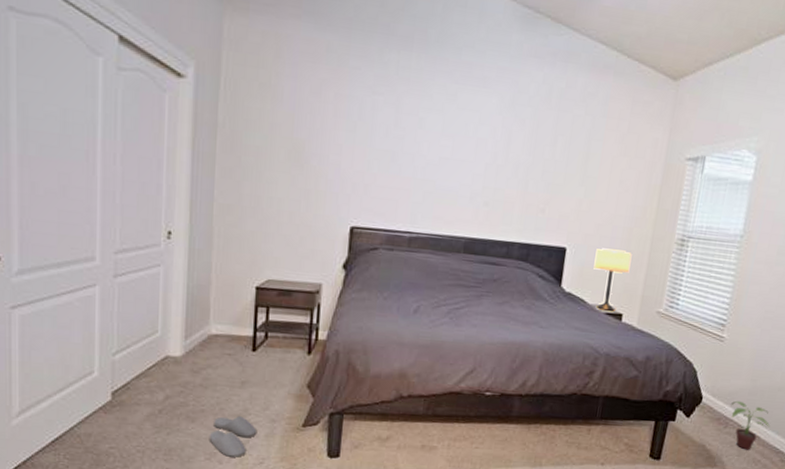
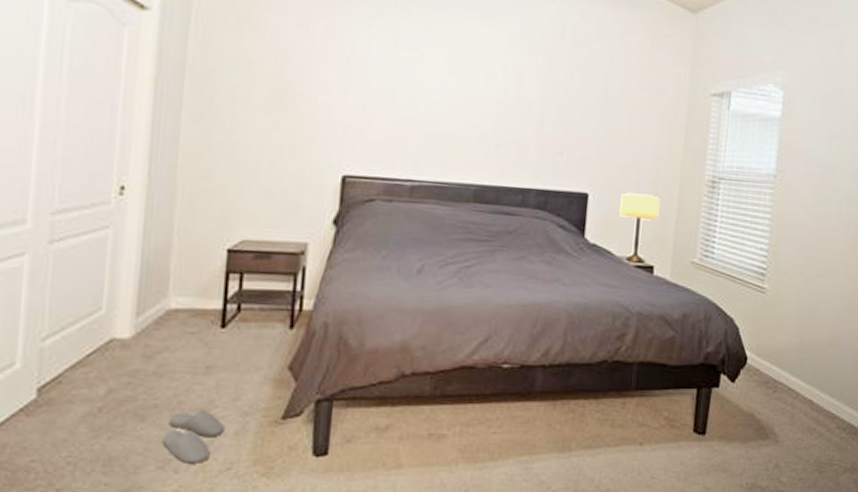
potted plant: present [731,400,770,450] -> none [778,360,823,417]

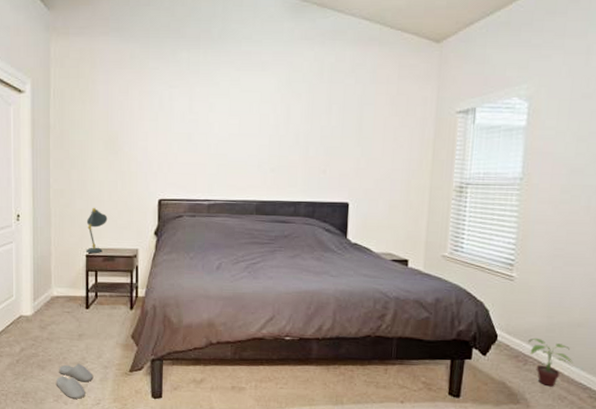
desk lamp: none [228,181,266,248] -> present [86,207,108,254]
table lamp: present [619,194,659,263] -> none [376,201,411,258]
potted plant: none [778,360,823,417] -> present [528,337,573,387]

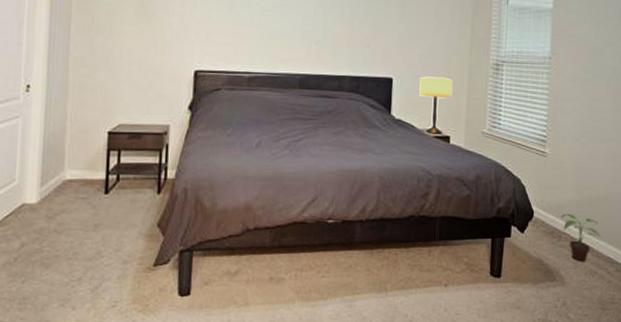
slippers: present [56,363,94,399] -> none [62,258,110,302]
desk lamp: present [86,207,108,254] -> none [108,78,136,131]
table lamp: none [376,201,411,258] -> present [419,77,452,134]

